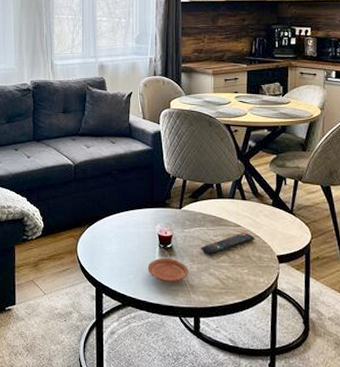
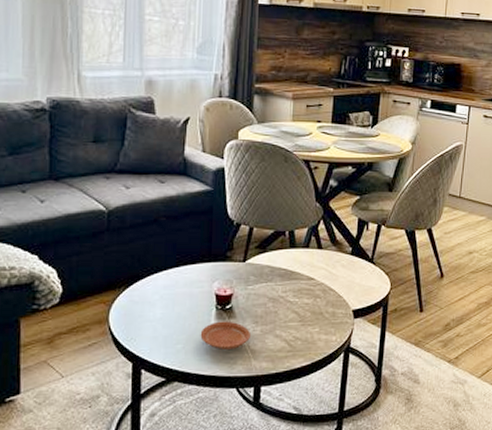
remote control: present [201,233,255,256] -> none [266,286,330,315]

